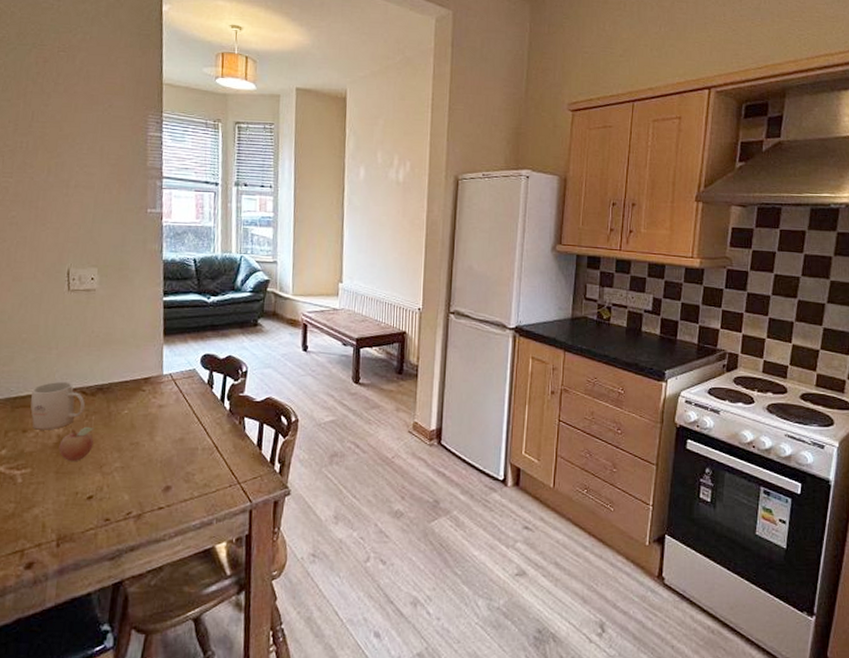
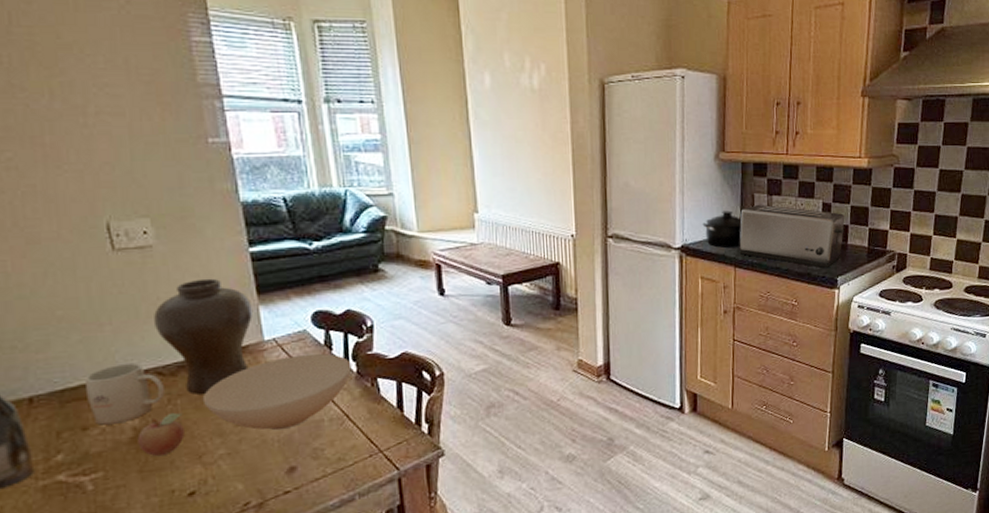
vase: none [87,319,158,414] -> present [154,278,253,394]
bowl: none [110,390,226,453] -> present [202,354,352,431]
saucepan: none [536,298,574,332] -> present [702,210,742,248]
toaster: none [569,294,675,361] -> present [739,204,845,269]

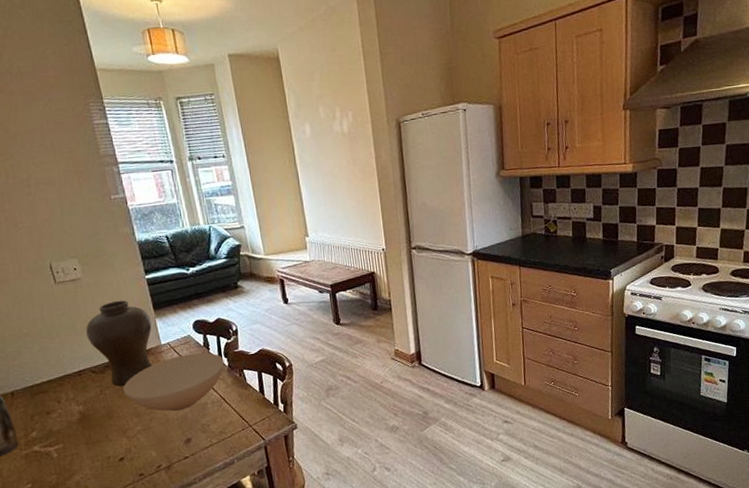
mug: present [84,362,166,425] -> none [45,364,98,411]
fruit: present [137,412,185,457] -> none [82,400,113,433]
saucepan: present [702,210,742,248] -> none [489,219,524,251]
toaster: present [739,204,845,269] -> none [521,211,615,263]

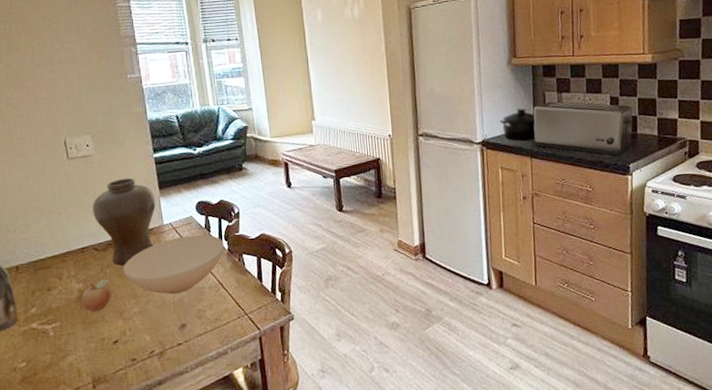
fruit: none [82,400,113,433] -> present [81,279,111,313]
saucepan: none [489,219,524,251] -> present [499,108,536,141]
toaster: none [521,211,615,263] -> present [533,101,633,157]

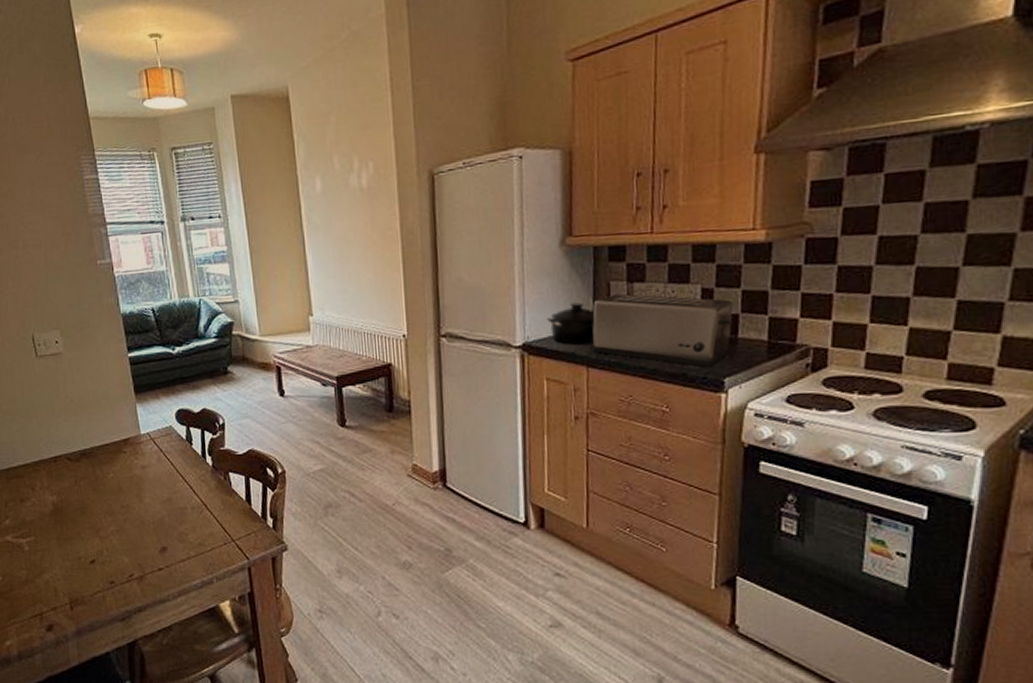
fruit: present [81,279,111,313] -> none [55,492,87,528]
vase: present [92,177,156,265] -> none [64,380,132,478]
bowl: present [123,235,224,295] -> none [98,447,208,514]

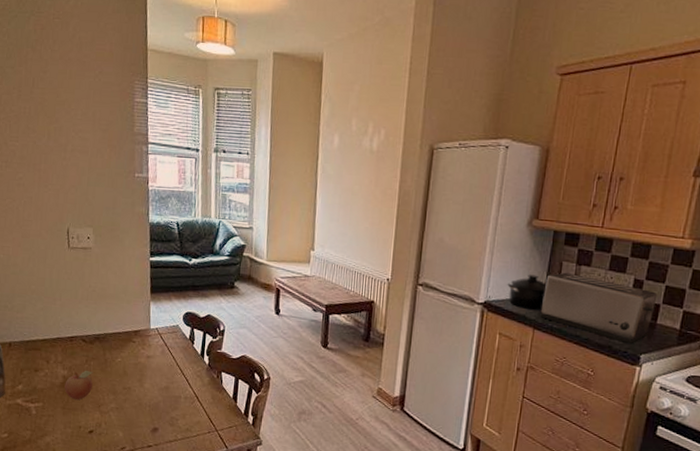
fruit: none [55,492,87,528] -> present [64,370,93,400]

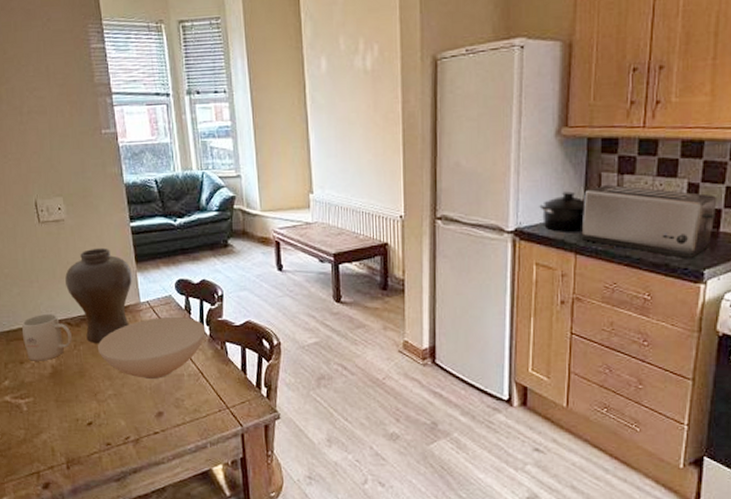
mug: none [40,329,86,371] -> present [21,313,73,361]
fruit: present [64,370,93,400] -> none [54,356,85,391]
vase: none [85,276,146,361] -> present [65,247,132,343]
bowl: none [106,343,205,399] -> present [97,316,206,380]

